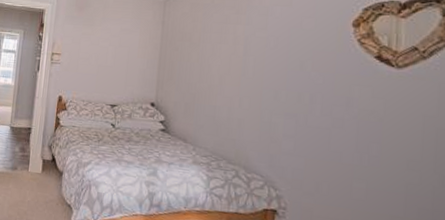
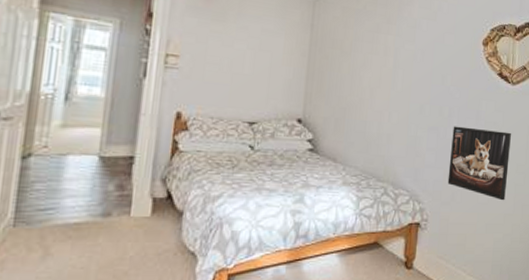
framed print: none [310,113,398,200] -> present [447,126,511,201]

